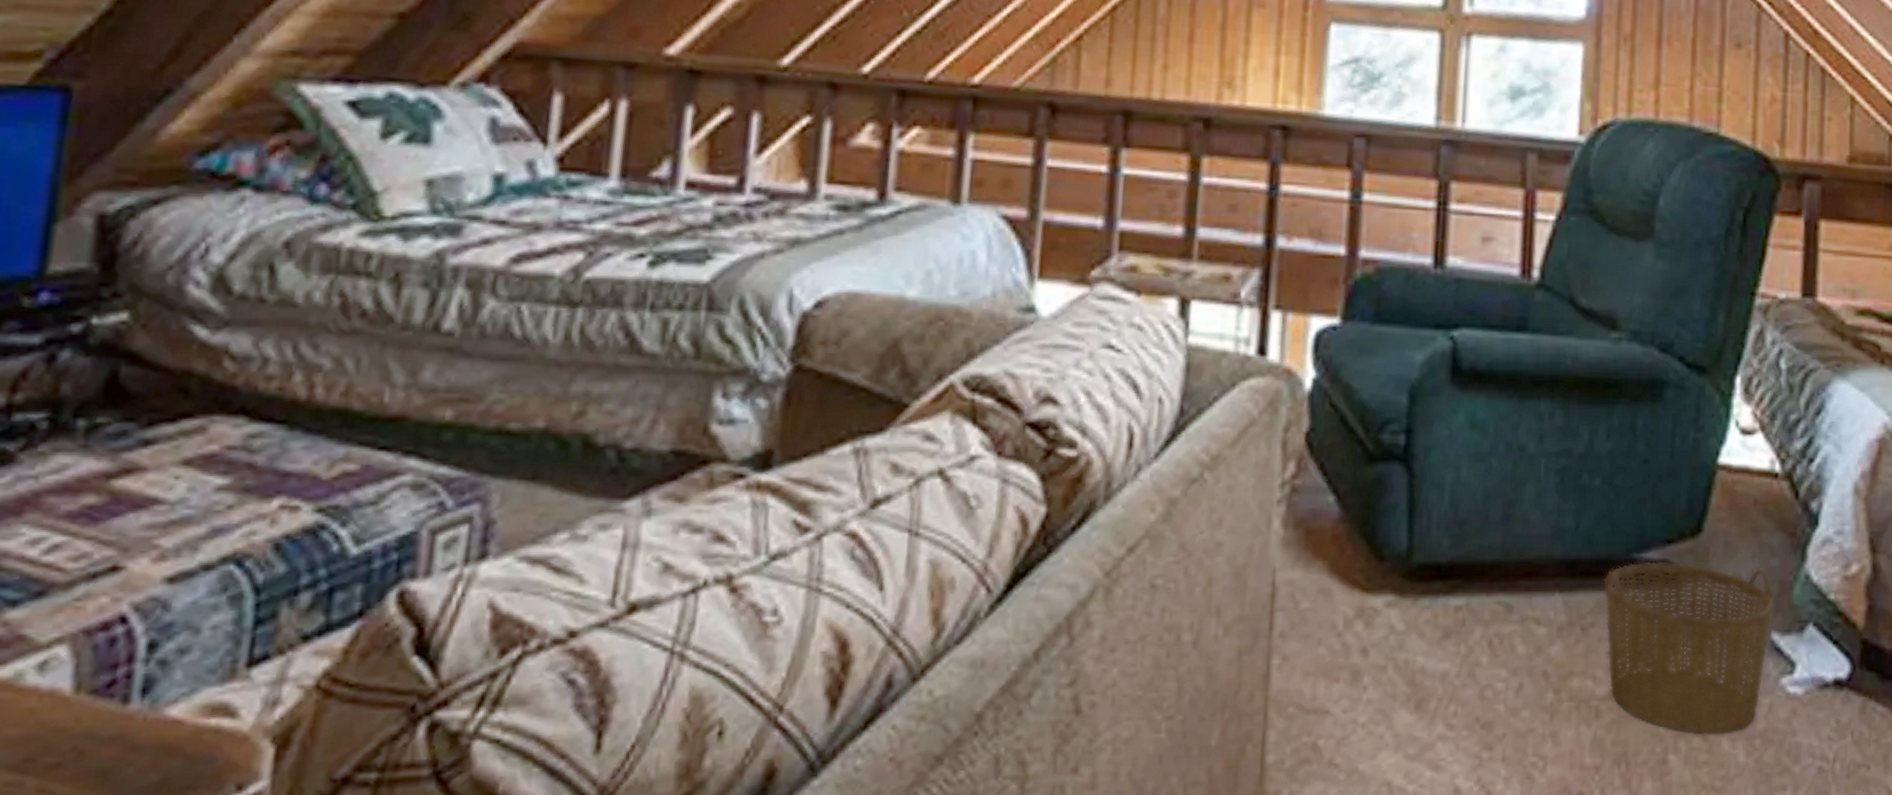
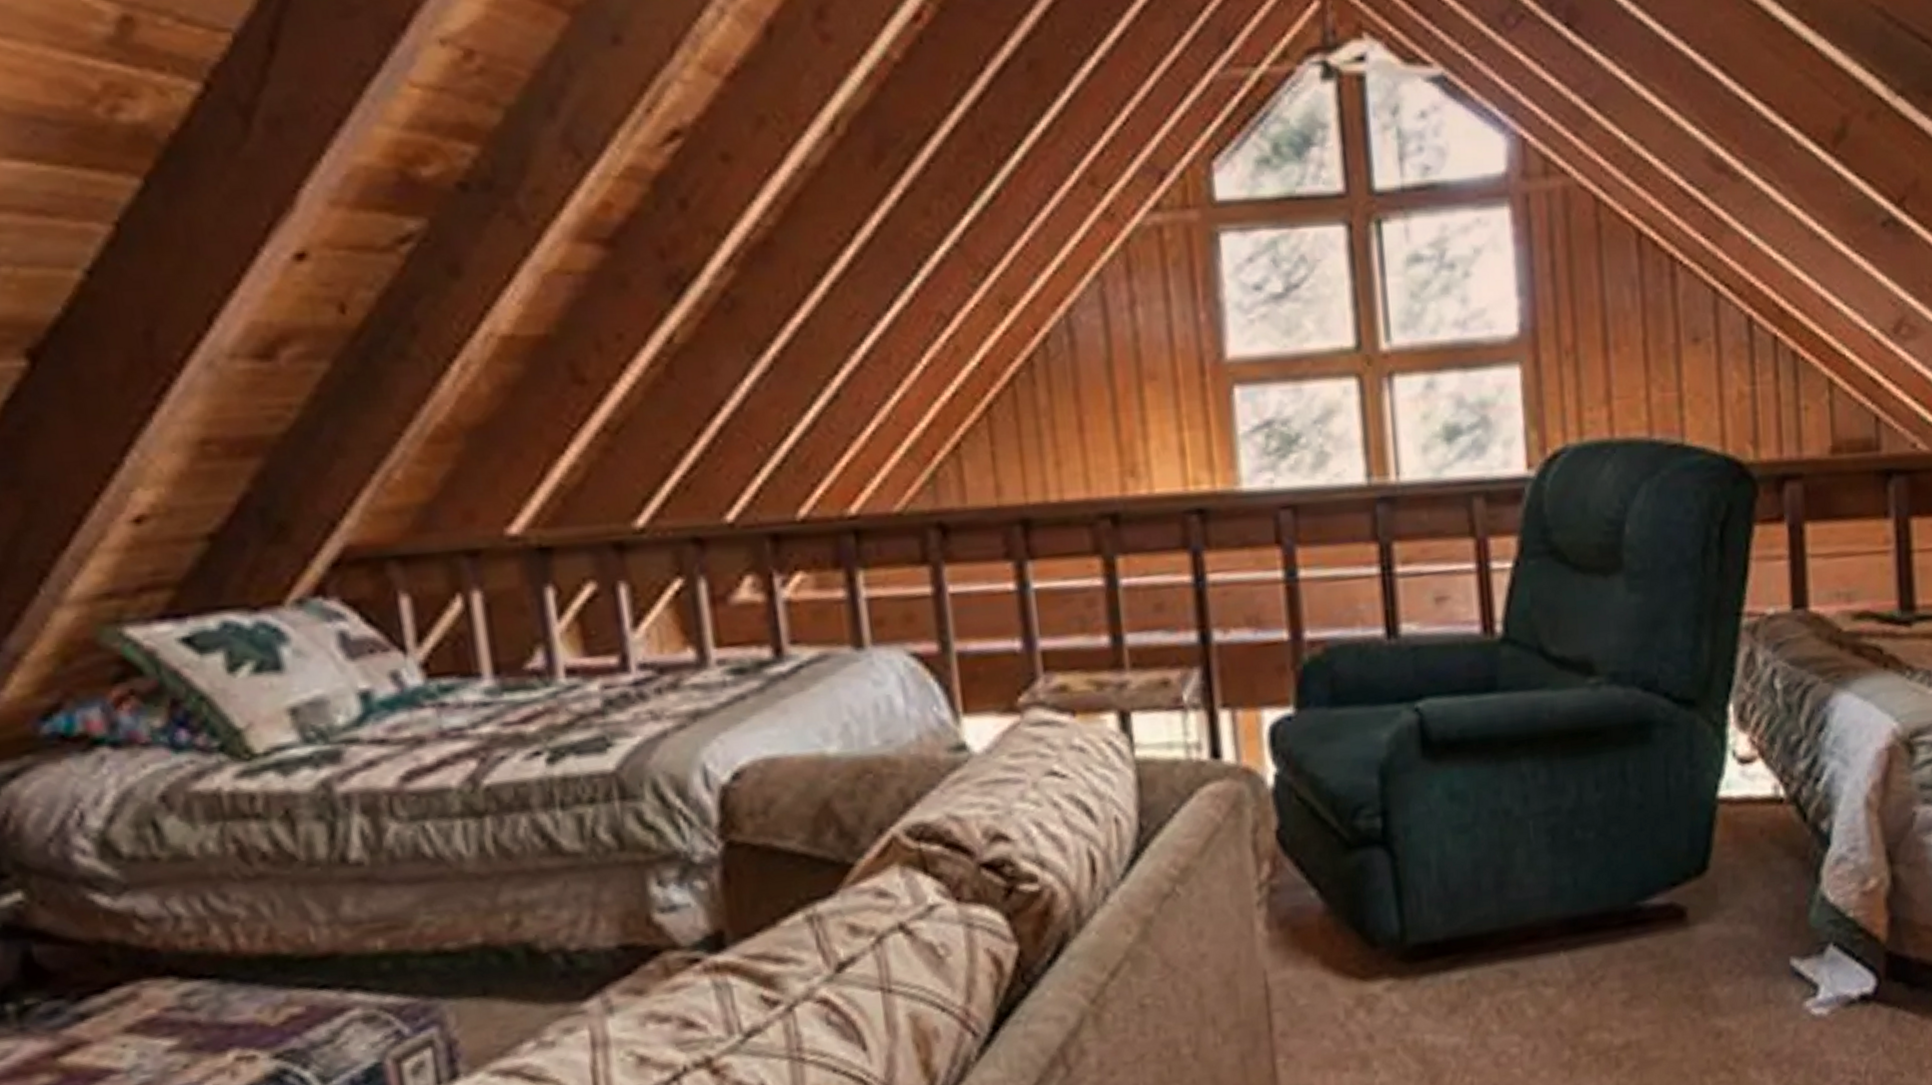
basket: present [1603,561,1775,736] -> none [1609,895,1791,1069]

